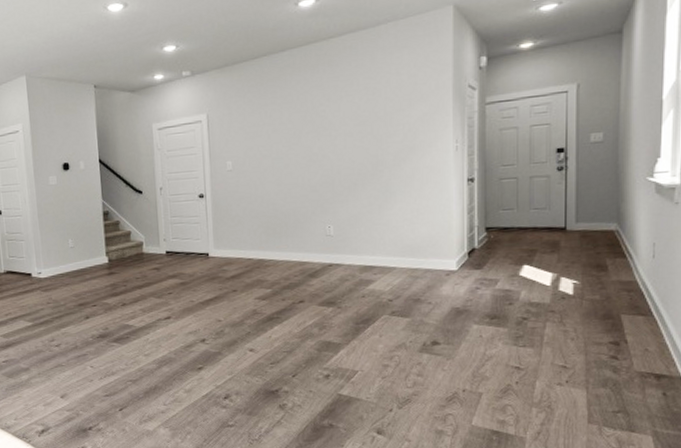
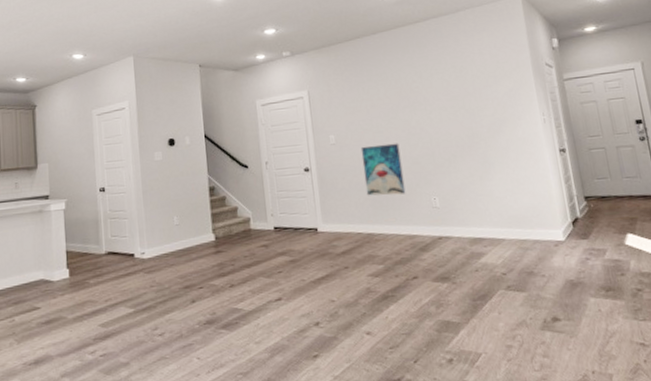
wall art: none [258,170,301,223] -> present [360,143,406,196]

